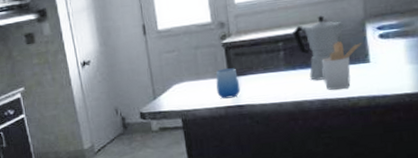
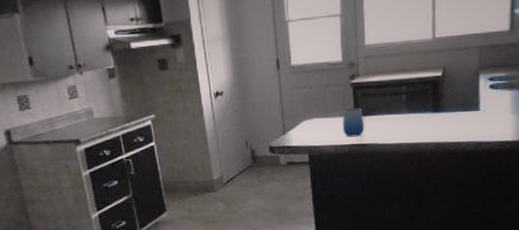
moka pot: present [293,15,346,81] -> none [415,63,463,125]
utensil holder: present [321,41,362,90] -> none [438,89,475,134]

